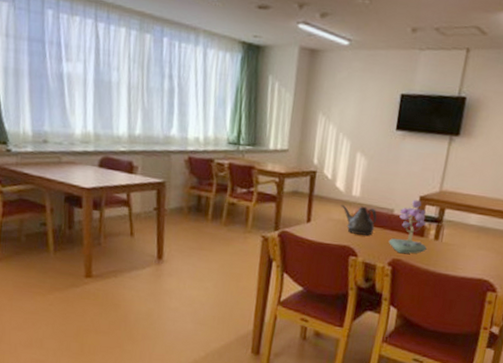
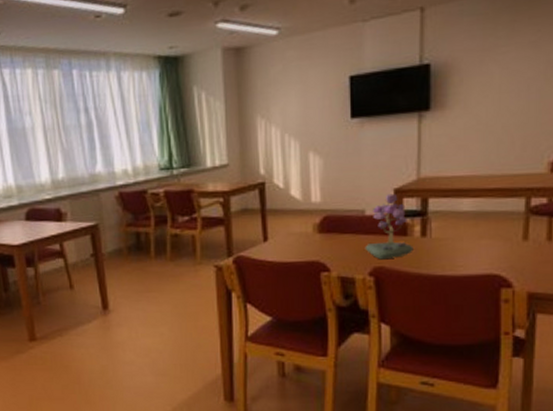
teapot: present [340,205,377,236] -> none [299,212,346,246]

